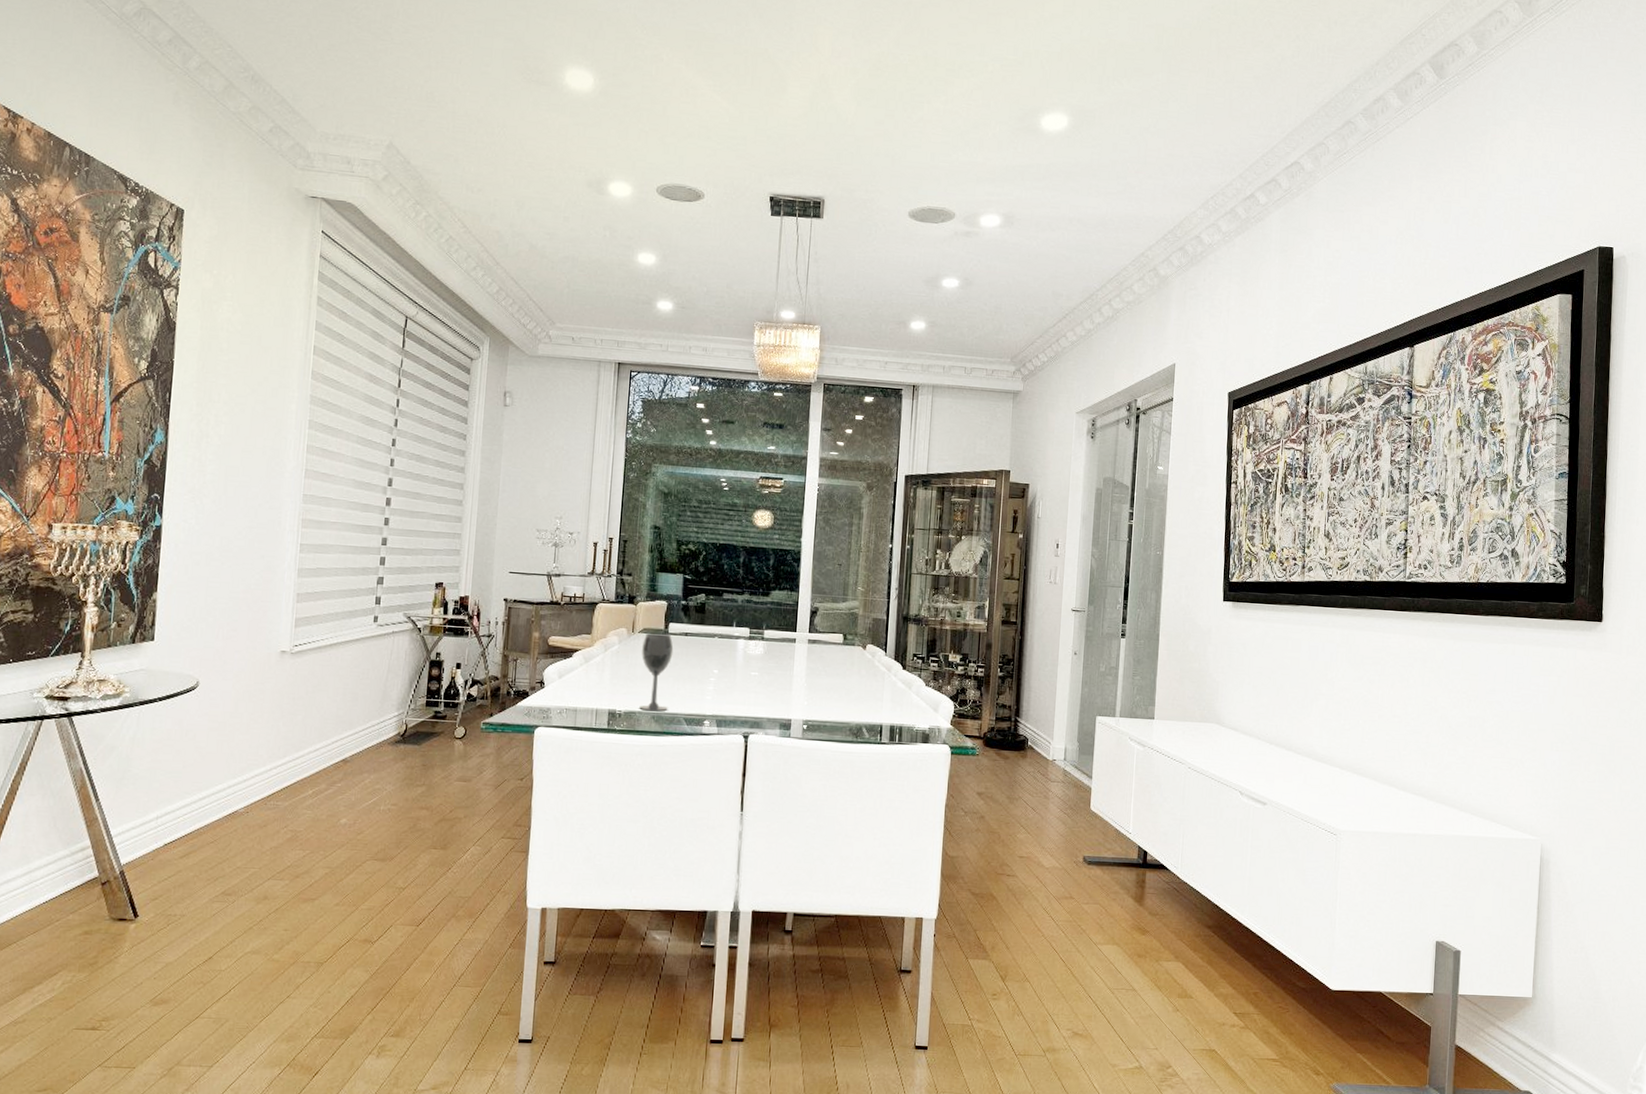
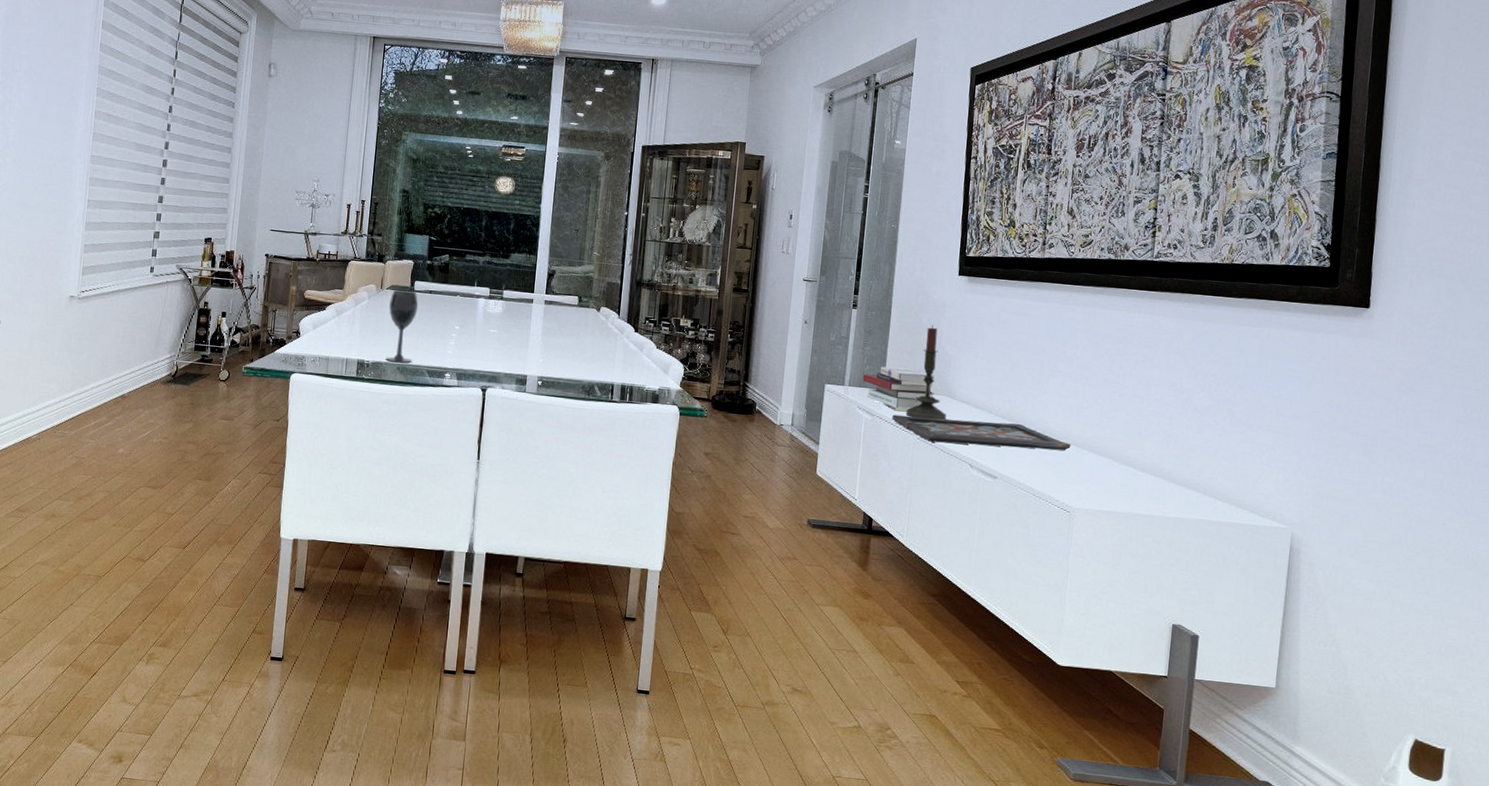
books: none [1133,695,1205,741] -> present [862,366,935,412]
decorative tray: none [1163,744,1336,774] -> present [892,414,1071,451]
candle: none [1176,652,1216,748] -> present [905,325,946,421]

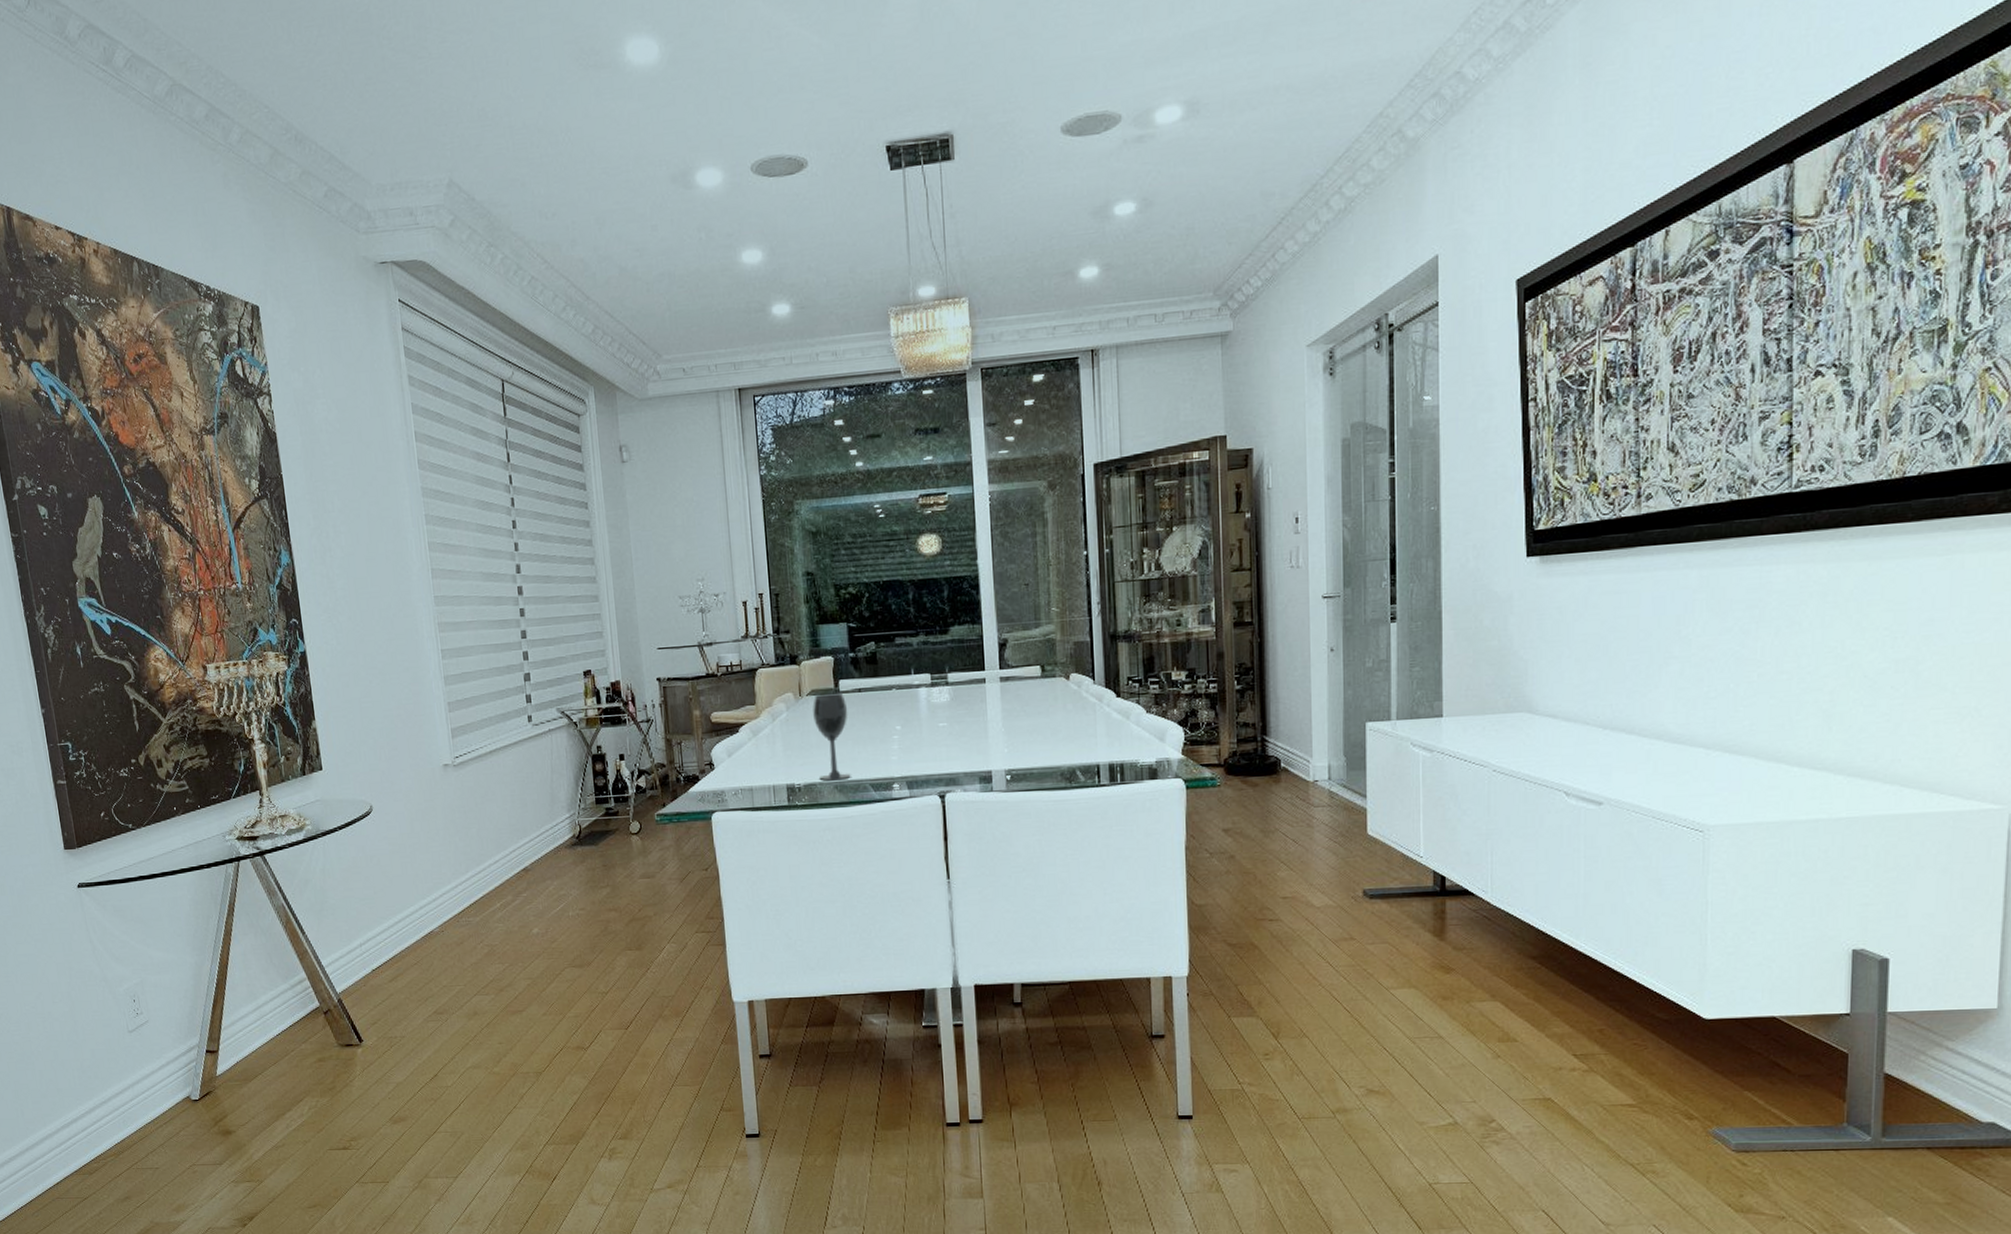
books: present [862,366,935,412] -> none [1413,684,1512,741]
decorative tray: present [892,414,1071,451] -> none [1457,731,1698,772]
candle: present [905,325,946,421] -> none [1474,626,1528,746]

